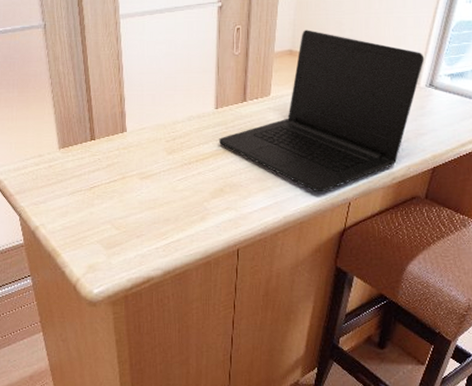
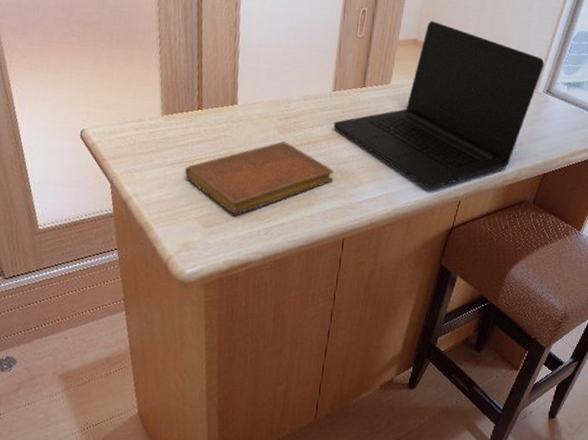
notebook: none [84,162,223,235] -> present [184,141,334,215]

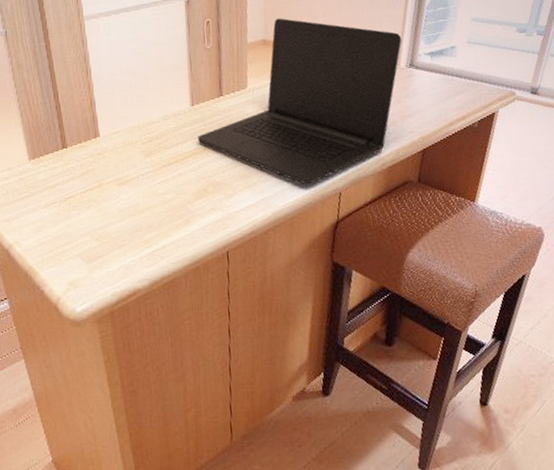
notebook: present [184,141,334,215] -> none [59,164,206,246]

